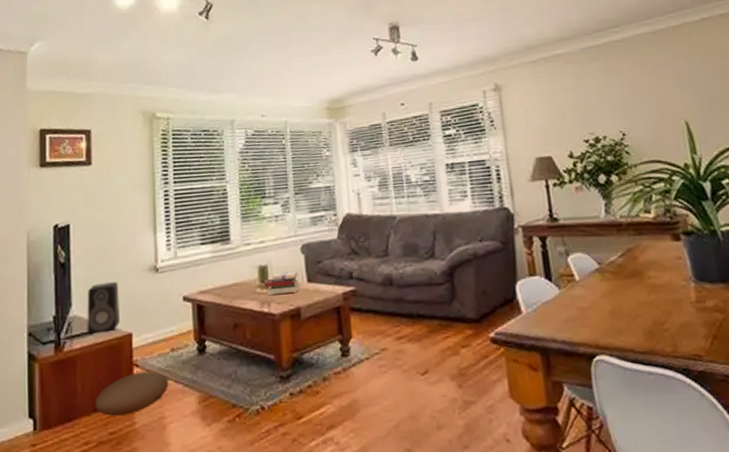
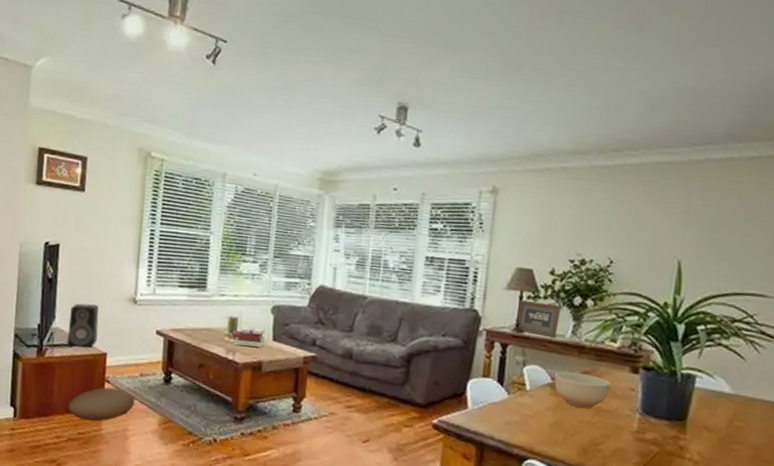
picture frame: none [546,187,591,221] -> present [515,300,561,338]
bowl: none [599,251,658,289] -> present [554,371,610,409]

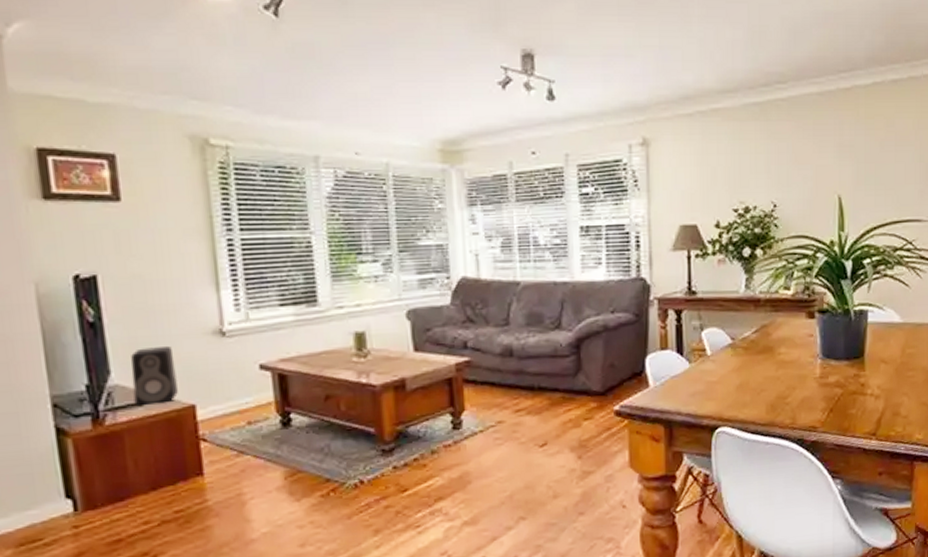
pouf: present [68,387,135,422] -> none [153,446,247,494]
books: present [232,326,265,348] -> none [361,338,405,365]
picture frame: present [515,300,561,338] -> none [687,259,731,295]
bowl: present [554,371,610,409] -> none [733,328,789,364]

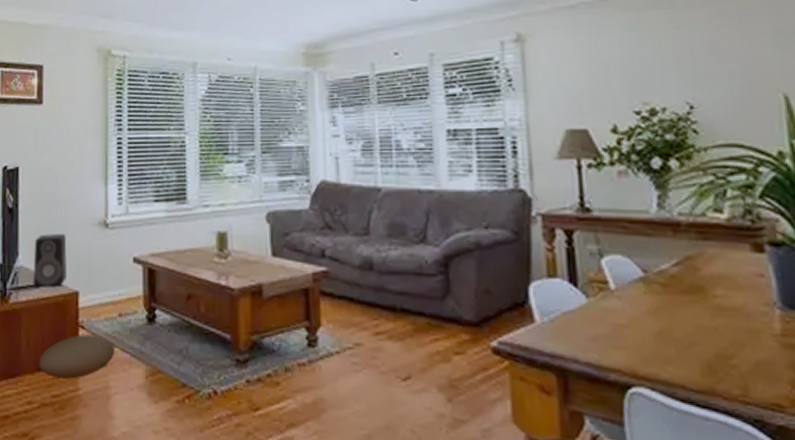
pouf: none [153,446,247,494] -> present [39,334,116,379]

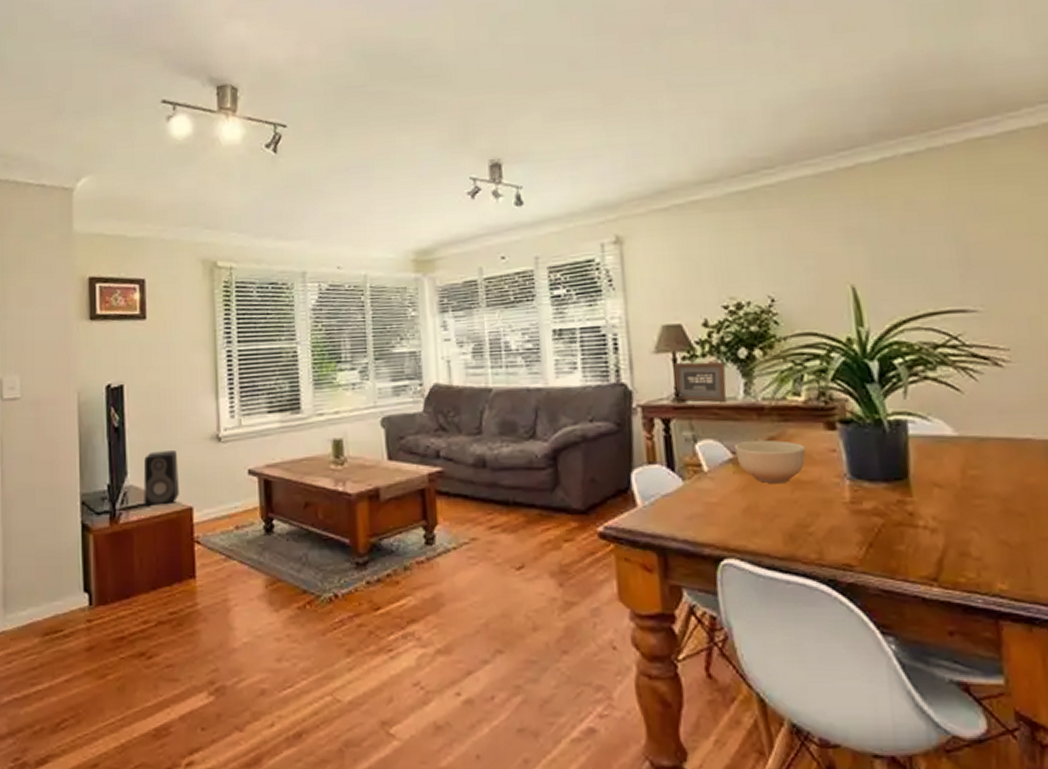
pouf: present [39,334,116,379] -> none [154,549,234,595]
picture frame: none [578,171,637,215] -> present [673,362,726,402]
bowl: none [645,260,728,308] -> present [734,440,806,484]

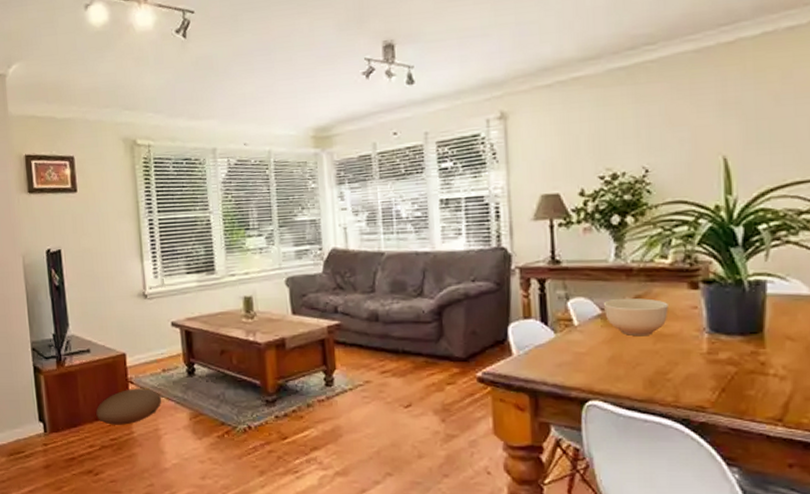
speaker: present [143,451,179,506] -> none [82,306,114,352]
pouf: none [154,549,234,595] -> present [96,388,162,425]
picture frame: present [673,362,726,402] -> none [550,228,599,264]

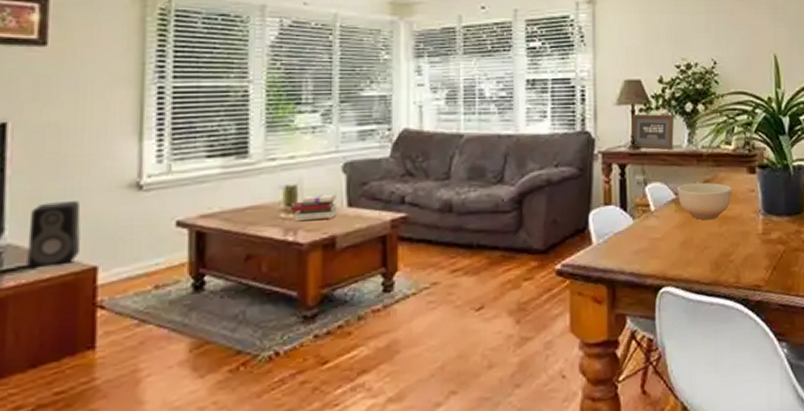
speaker: none [82,306,114,352] -> present [27,201,81,268]
pouf: present [96,388,162,425] -> none [34,313,149,372]
books: none [249,303,285,325] -> present [291,193,338,222]
picture frame: none [550,228,599,264] -> present [631,114,674,150]

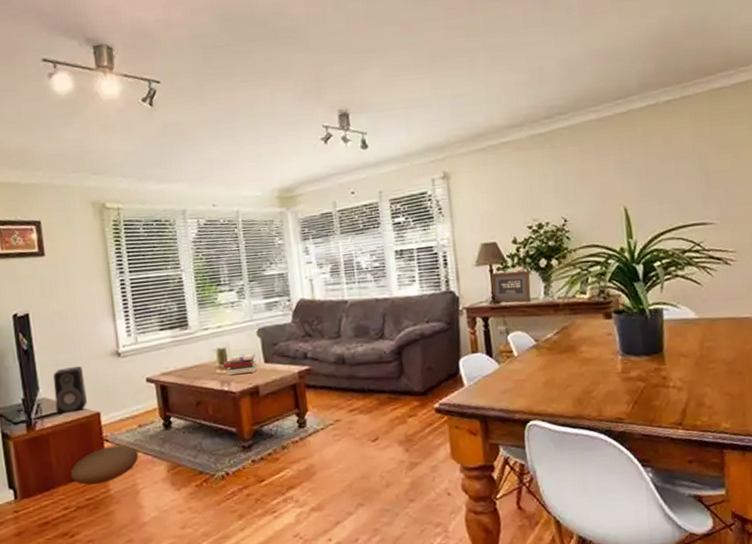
pouf: none [34,313,149,372] -> present [70,445,139,485]
bowl: present [677,183,732,220] -> none [536,329,589,362]

